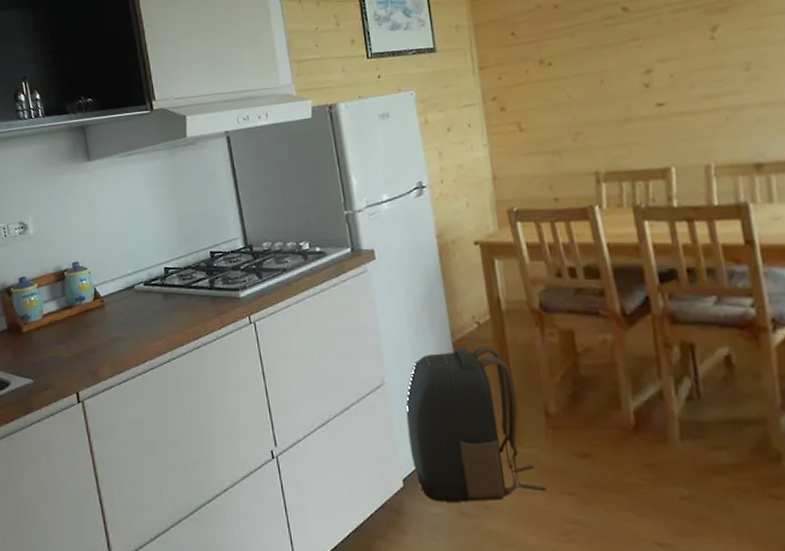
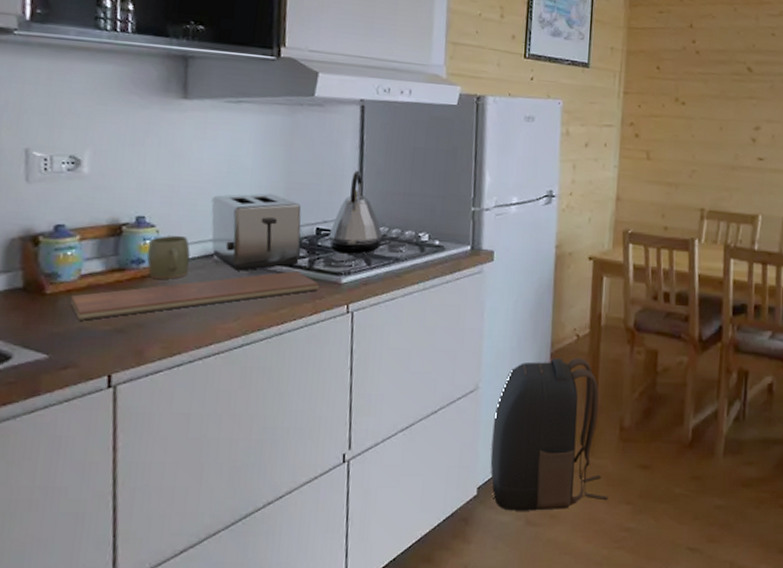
chopping board: none [39,291,223,351] -> present [70,271,320,321]
mug: none [85,274,117,311] -> present [147,236,190,279]
toaster: none [124,227,201,297] -> present [211,193,302,271]
kettle: none [221,195,268,271] -> present [328,170,383,255]

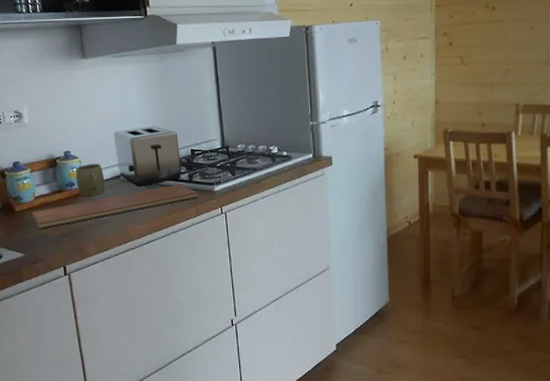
kettle: present [328,170,383,255] -> none [201,100,242,168]
backpack: present [490,358,608,511] -> none [344,240,446,362]

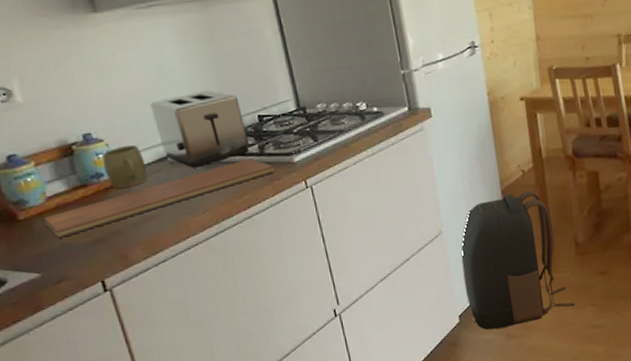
backpack: none [344,240,446,362] -> present [461,190,575,330]

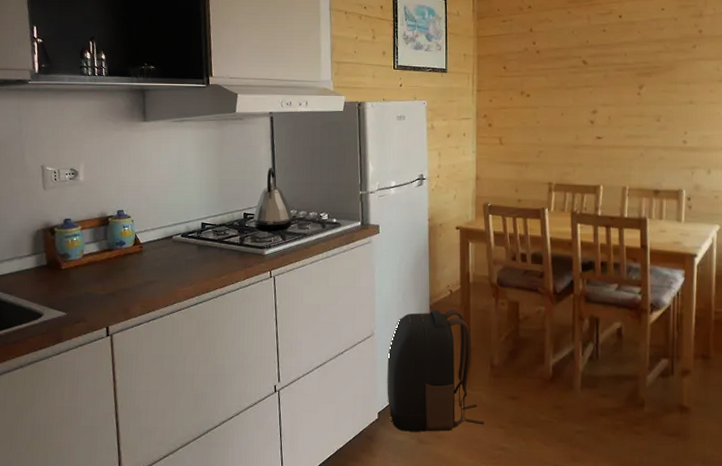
chopping board: present [43,158,276,238] -> none [77,246,249,288]
mug: present [102,145,148,189] -> none [126,224,156,256]
toaster: present [150,90,250,168] -> none [168,188,233,248]
kettle: none [271,53,323,135] -> present [253,167,293,232]

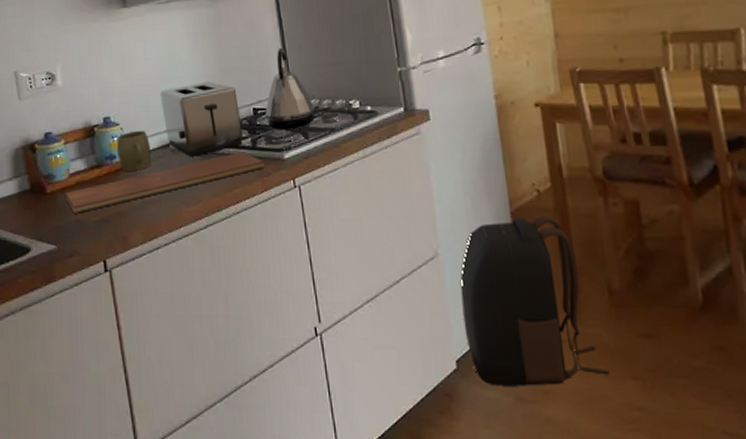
chopping board: none [77,246,249,288] -> present [65,151,266,214]
mug: none [126,224,156,256] -> present [116,131,151,171]
toaster: none [168,188,233,248] -> present [160,81,243,157]

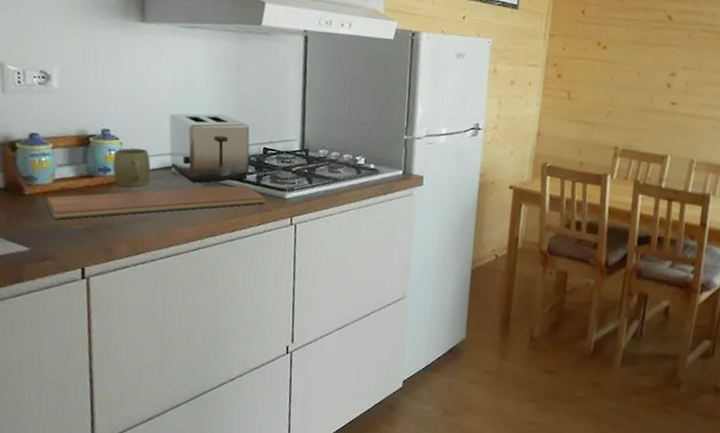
kettle: present [265,47,315,130] -> none [274,96,324,174]
backpack: present [460,215,610,386] -> none [415,274,517,404]

